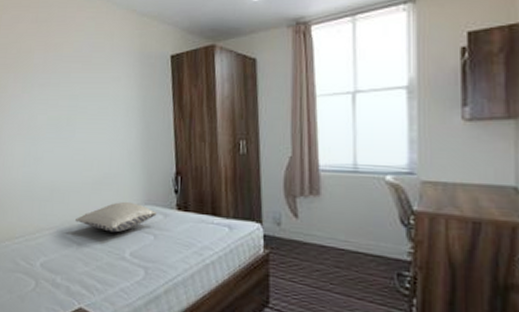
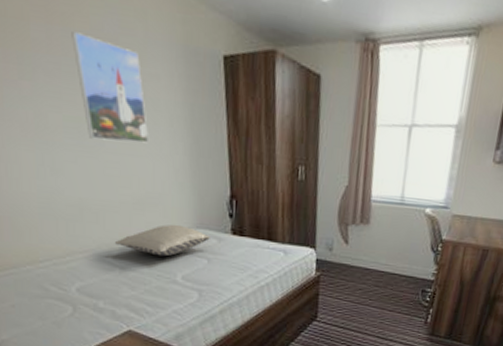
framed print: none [60,55,109,132] -> present [71,32,150,143]

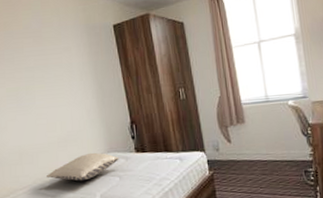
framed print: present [71,32,150,143] -> none [11,32,67,101]

